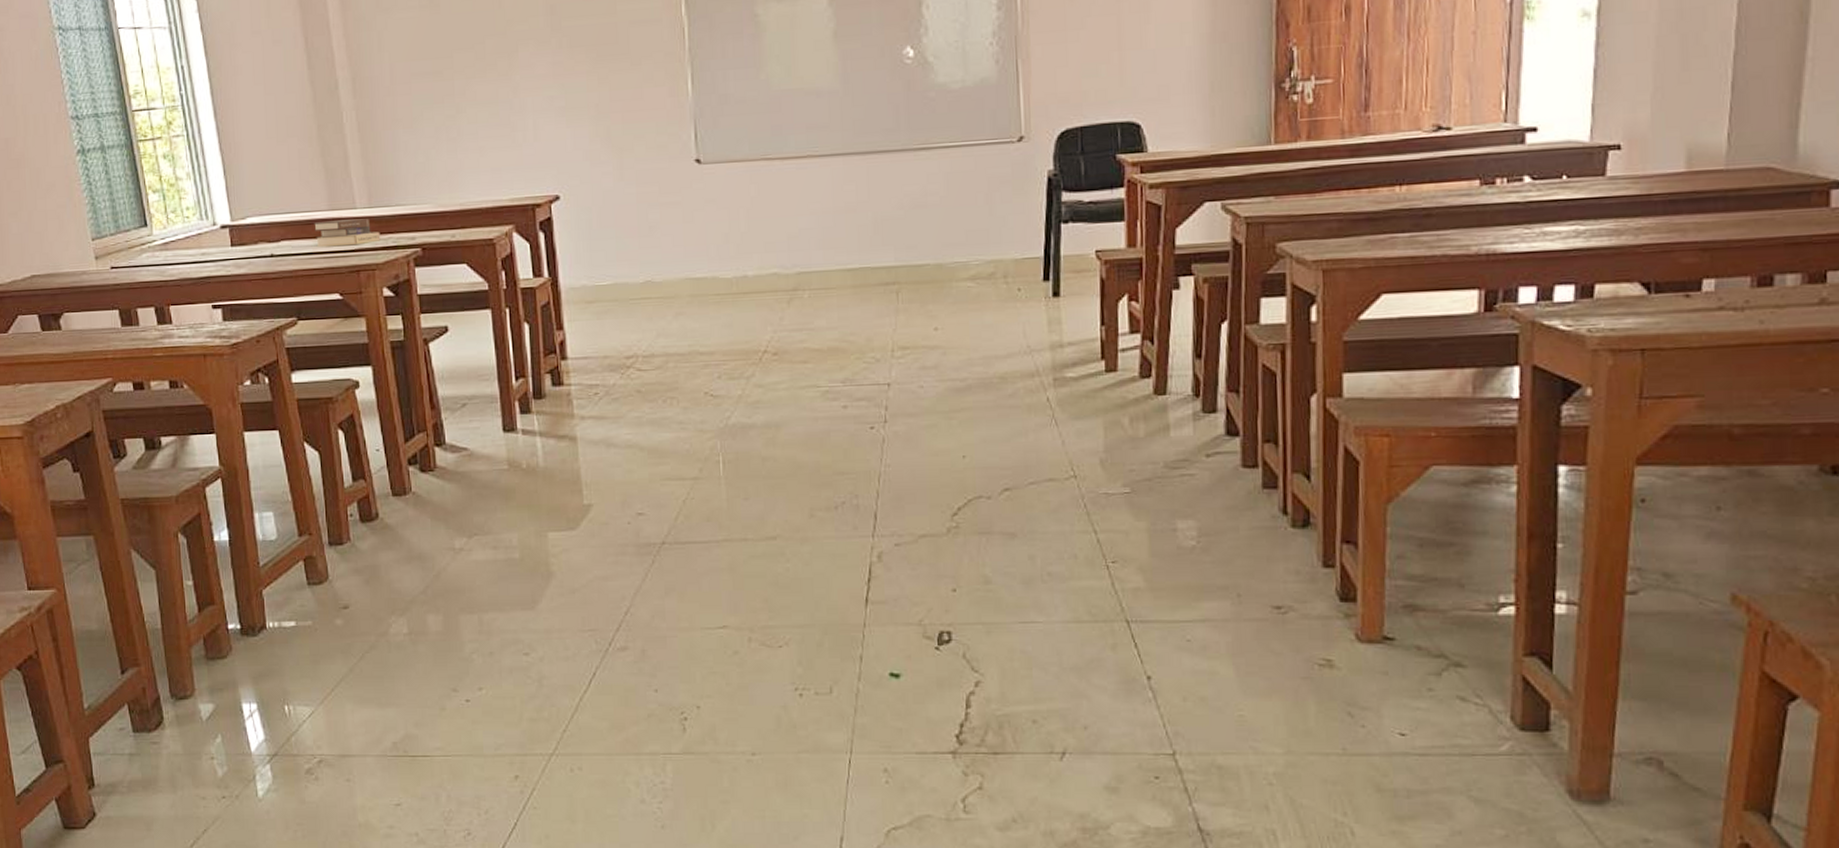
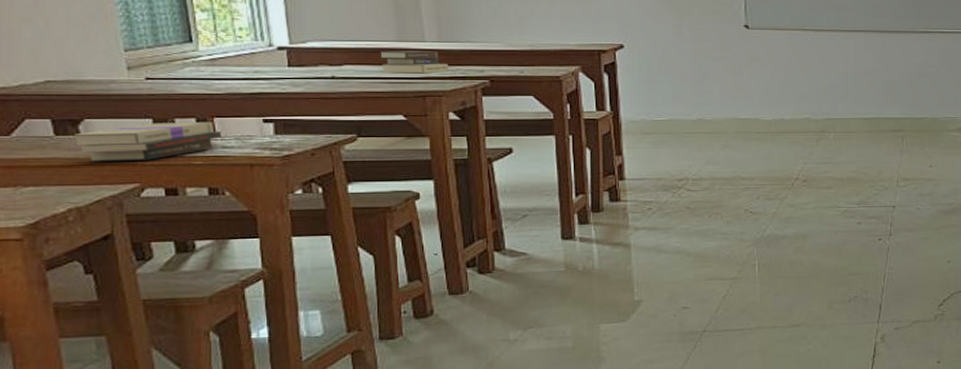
books: none [56,310,178,357] -> present [73,121,223,162]

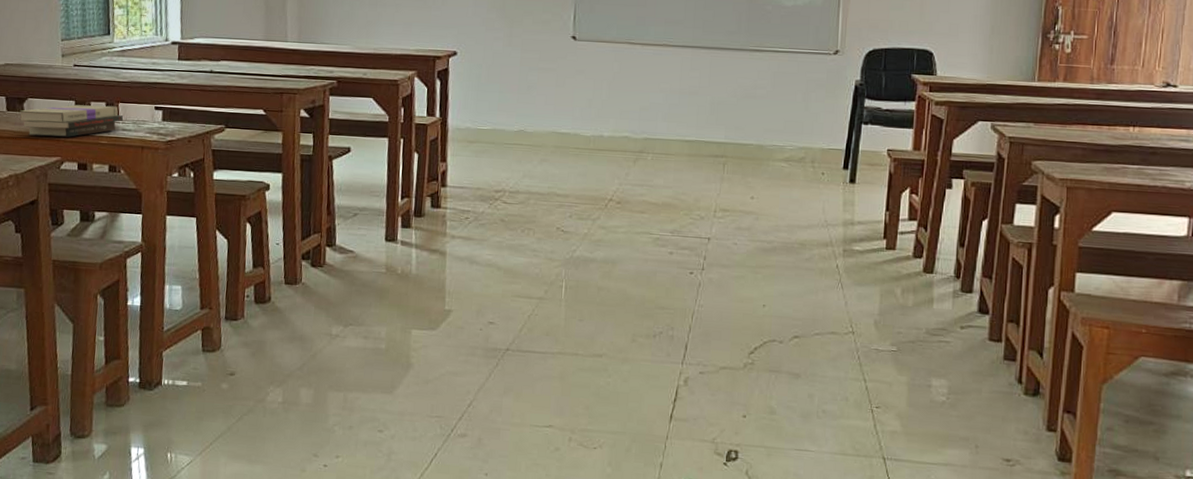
books: present [380,50,449,74] -> none [250,48,305,72]

